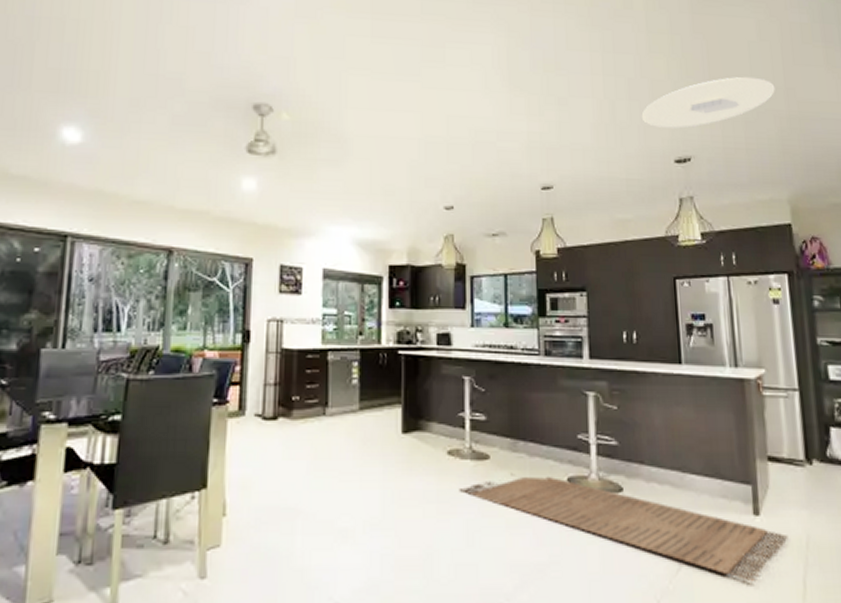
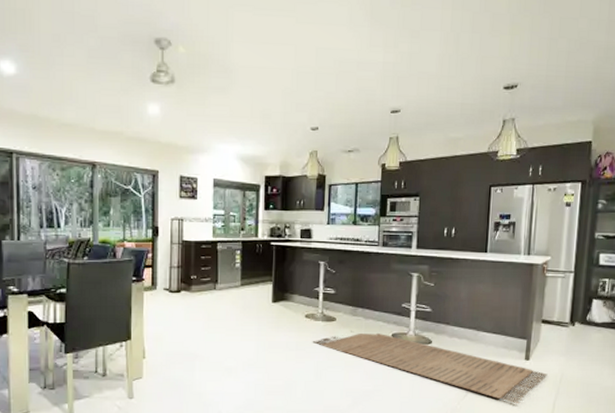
ceiling light: present [641,76,775,129] -> none [480,10,599,58]

